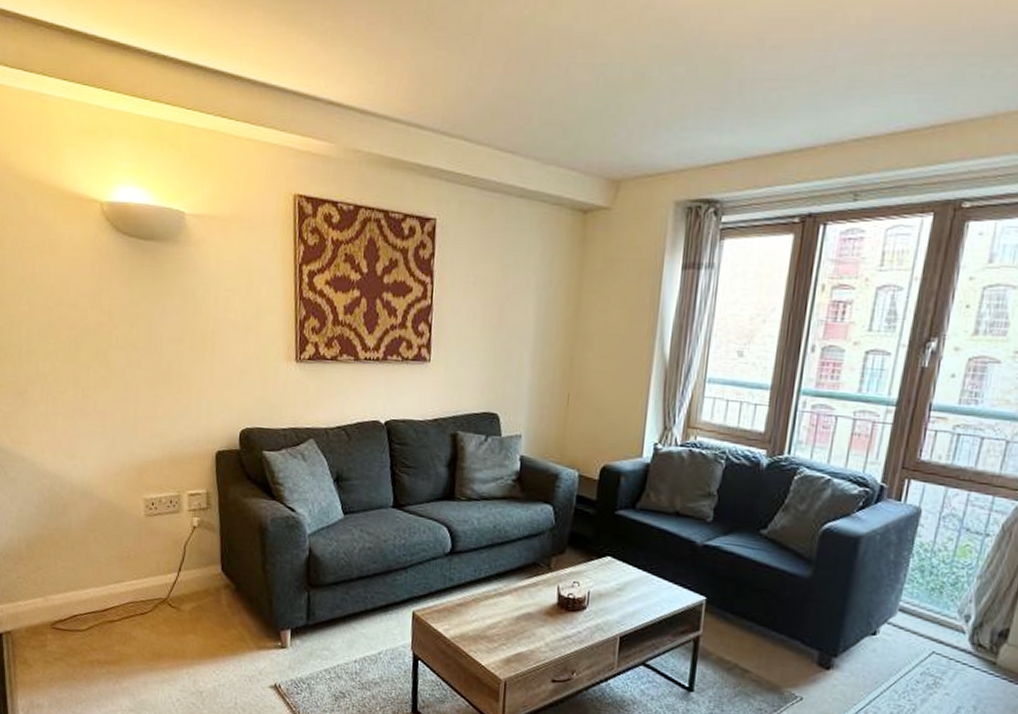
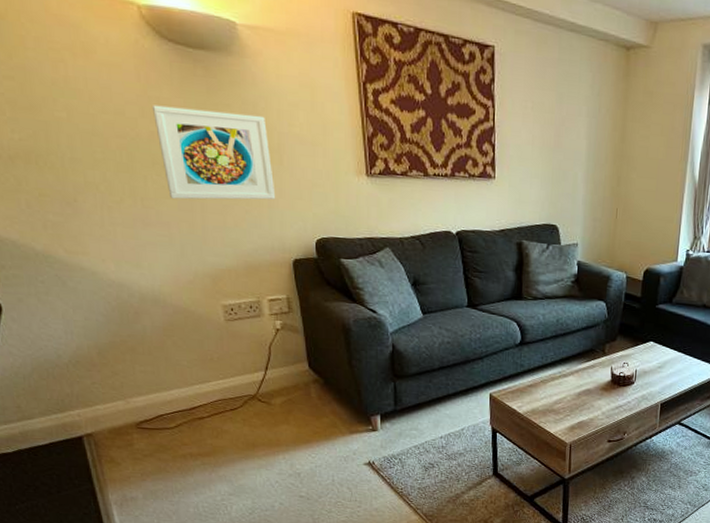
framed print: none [102,296,206,389] -> present [153,105,276,200]

